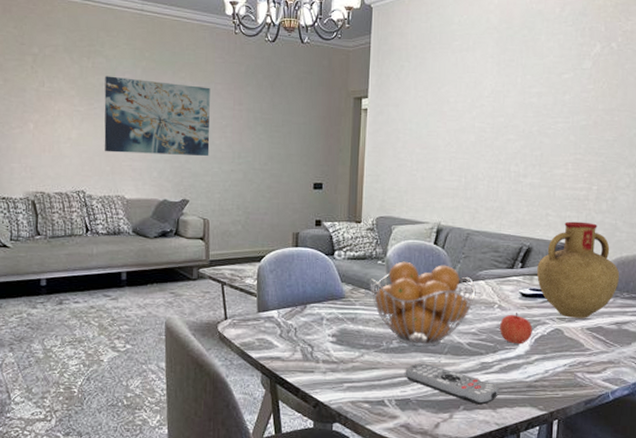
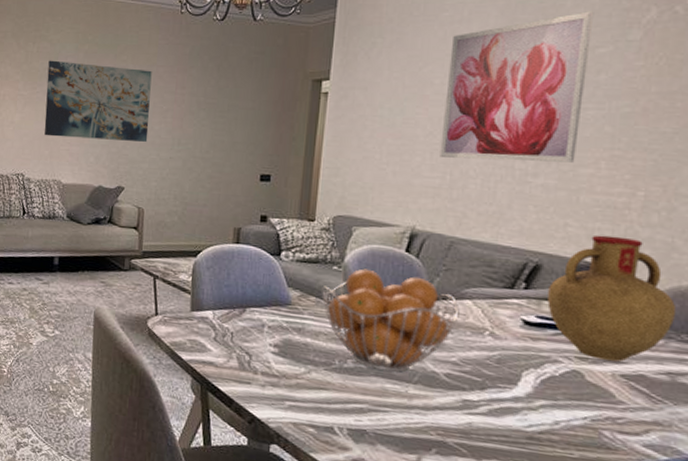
remote control: present [405,363,500,405] -> none [361,389,488,452]
wall art: none [456,45,560,165] -> present [439,11,594,163]
apple: present [499,312,532,345] -> none [490,343,538,384]

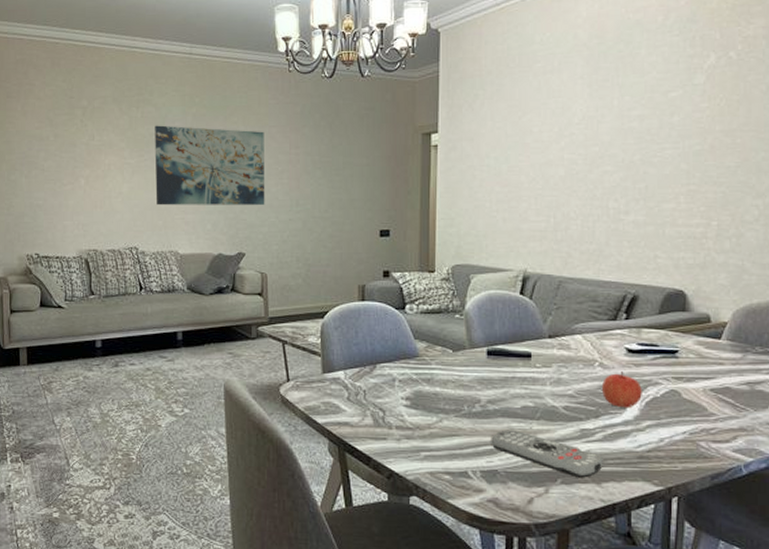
fruit basket: present [321,268,459,372] -> none [447,314,572,410]
remote control: none [361,389,488,452] -> present [491,429,605,478]
wall art: present [439,11,594,163] -> none [543,58,665,201]
apple: none [490,343,538,384] -> present [601,370,642,408]
vase: present [547,235,677,362] -> none [646,264,750,377]

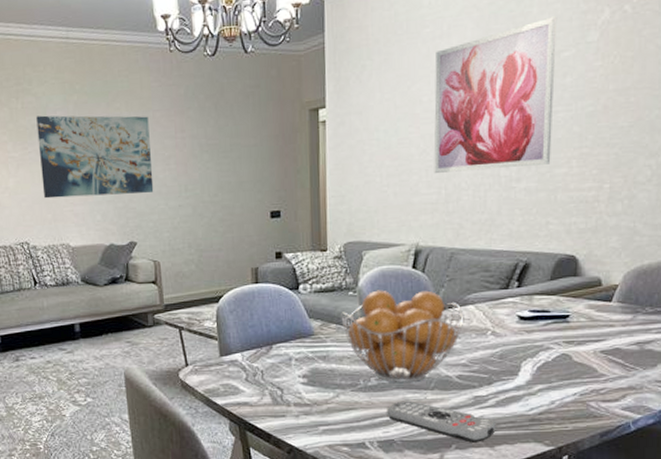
fruit basket: none [447,314,572,410] -> present [341,290,464,382]
wall art: none [543,58,665,201] -> present [434,16,557,173]
apple: present [601,370,642,408] -> none [493,337,534,374]

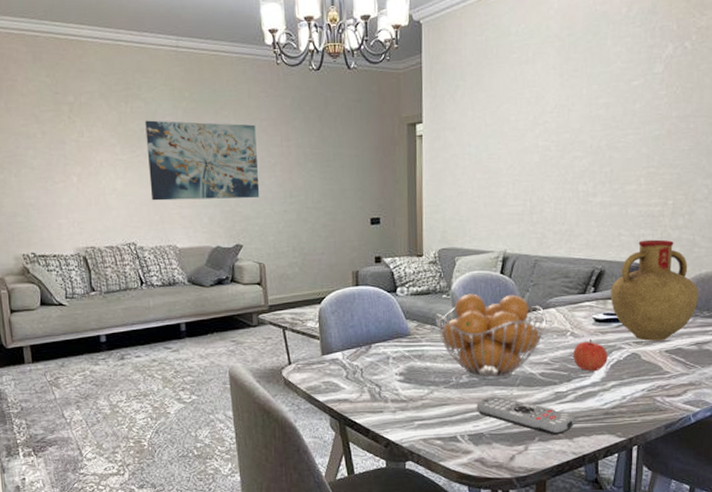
wall art: present [434,16,557,173] -> none [520,49,628,186]
apple: none [493,337,534,374] -> present [572,338,608,372]
vase: none [537,227,641,340] -> present [611,239,699,341]

